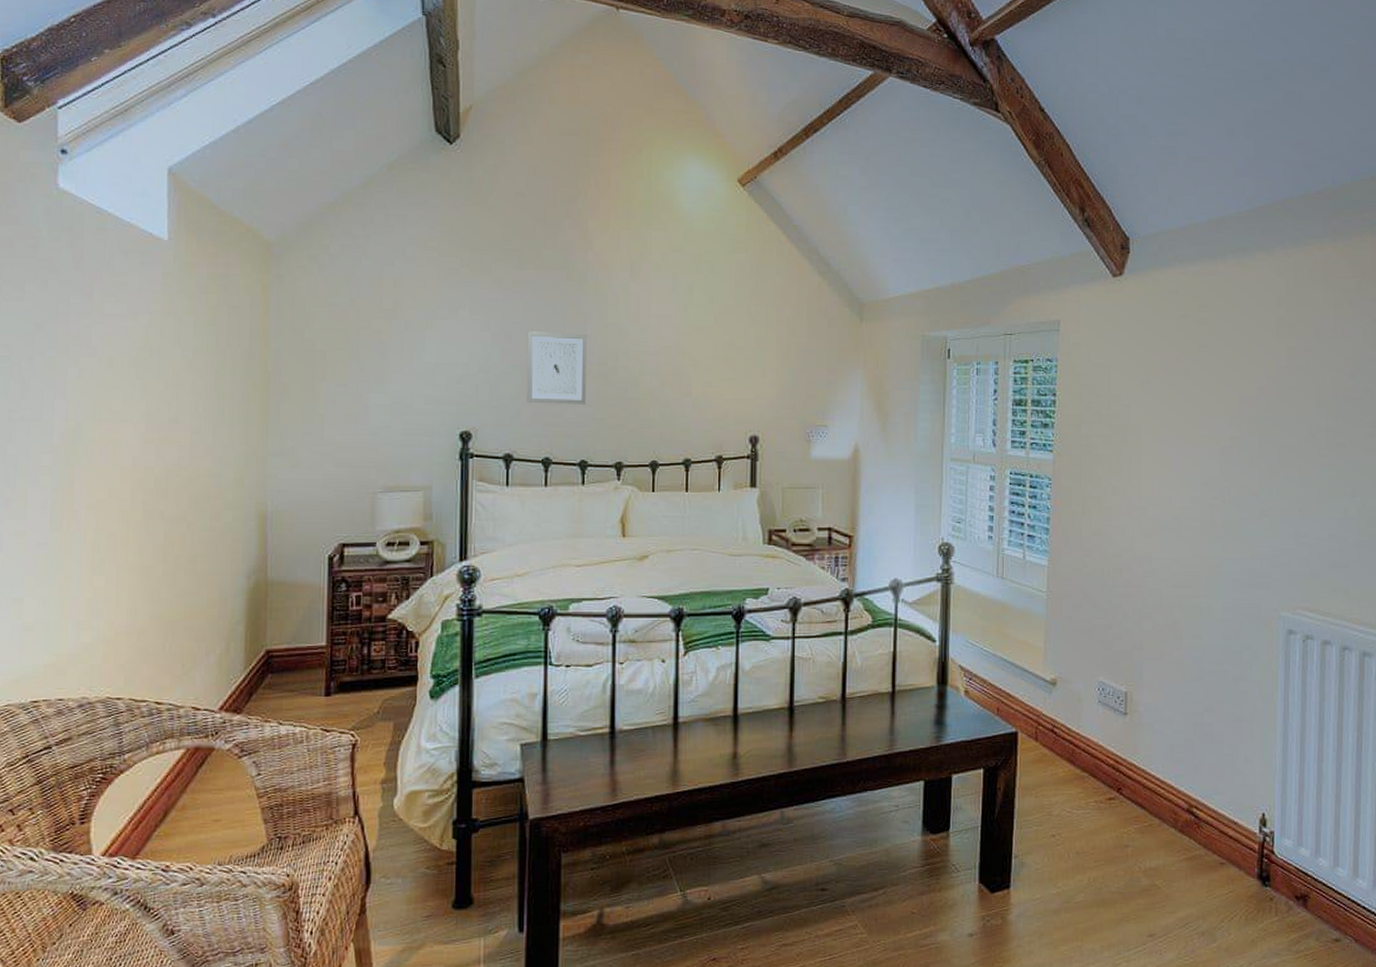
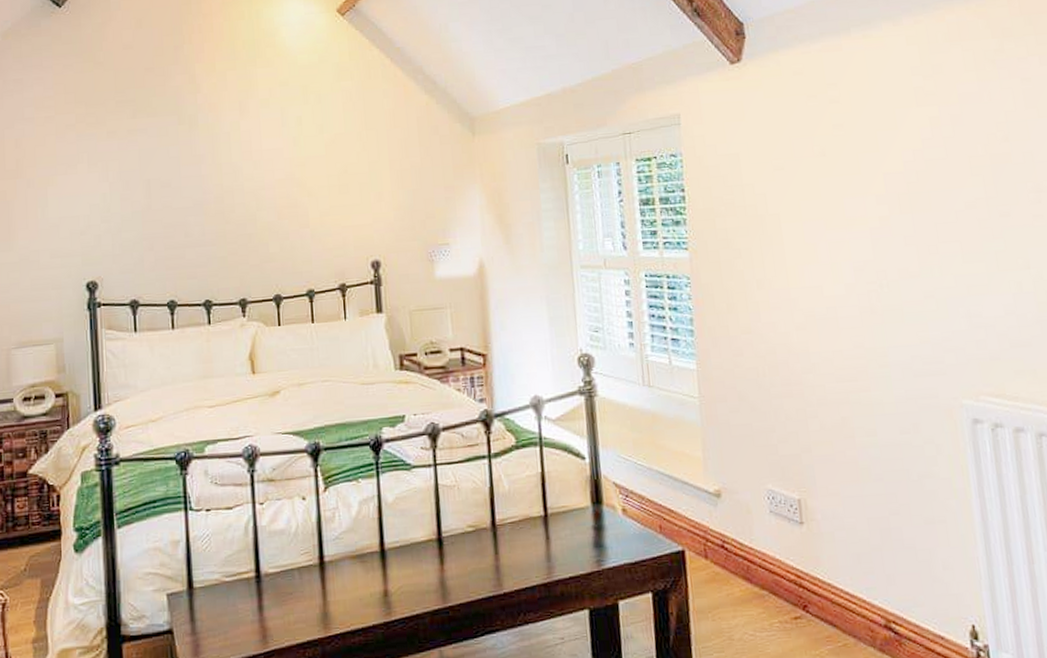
wall art: present [527,331,587,404] -> none [144,175,206,248]

